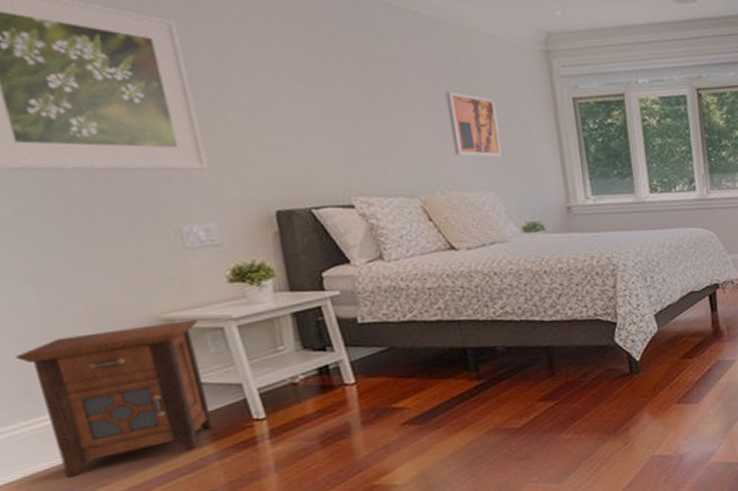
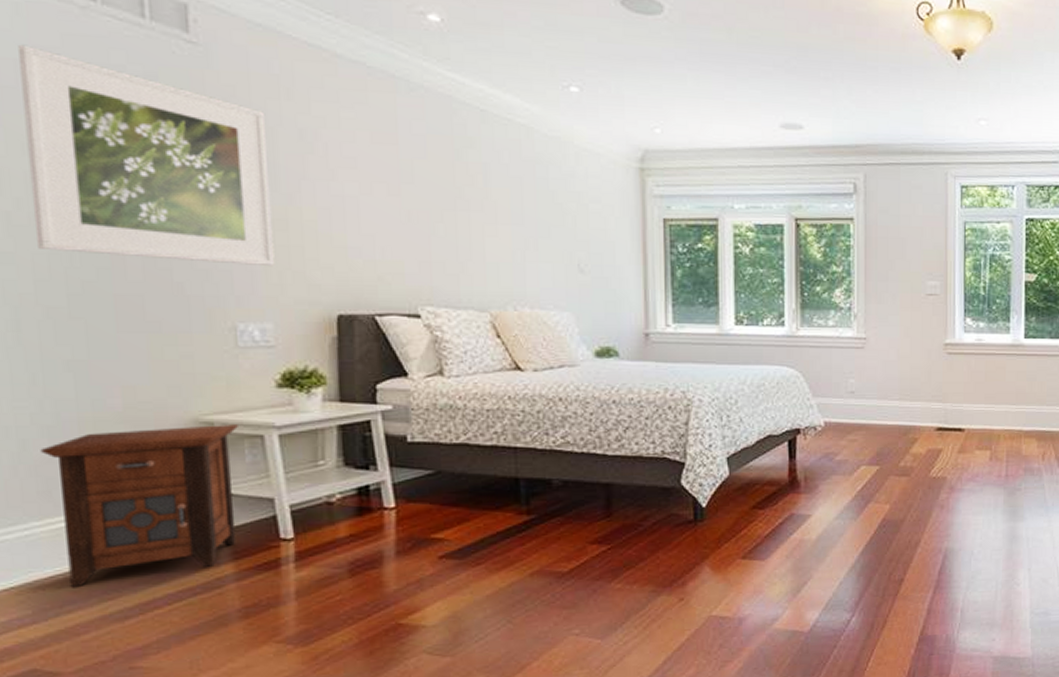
wall art: present [445,91,502,157] -> none [530,203,583,275]

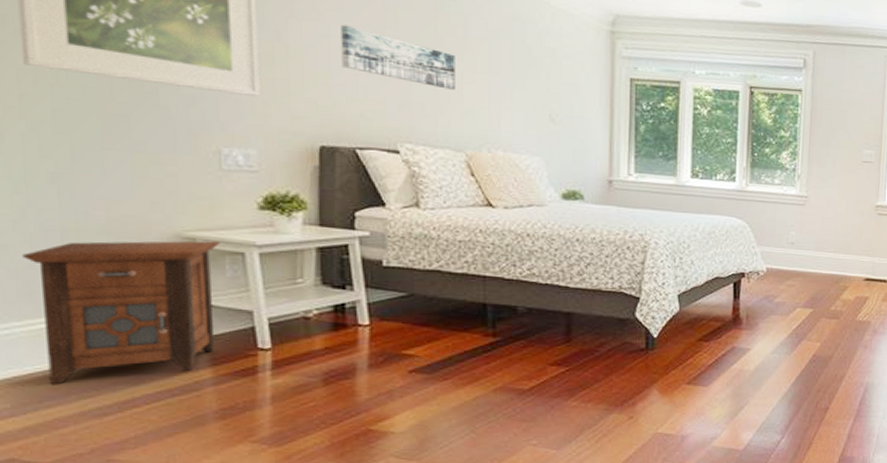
wall art: none [355,182,477,245] -> present [341,24,455,90]

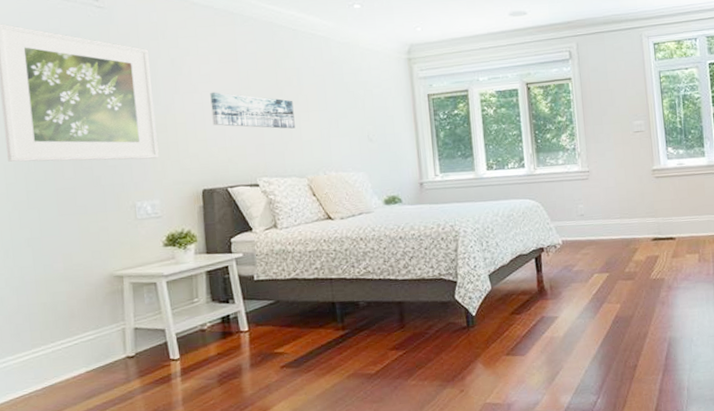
nightstand: present [22,241,220,385] -> none [12,276,141,404]

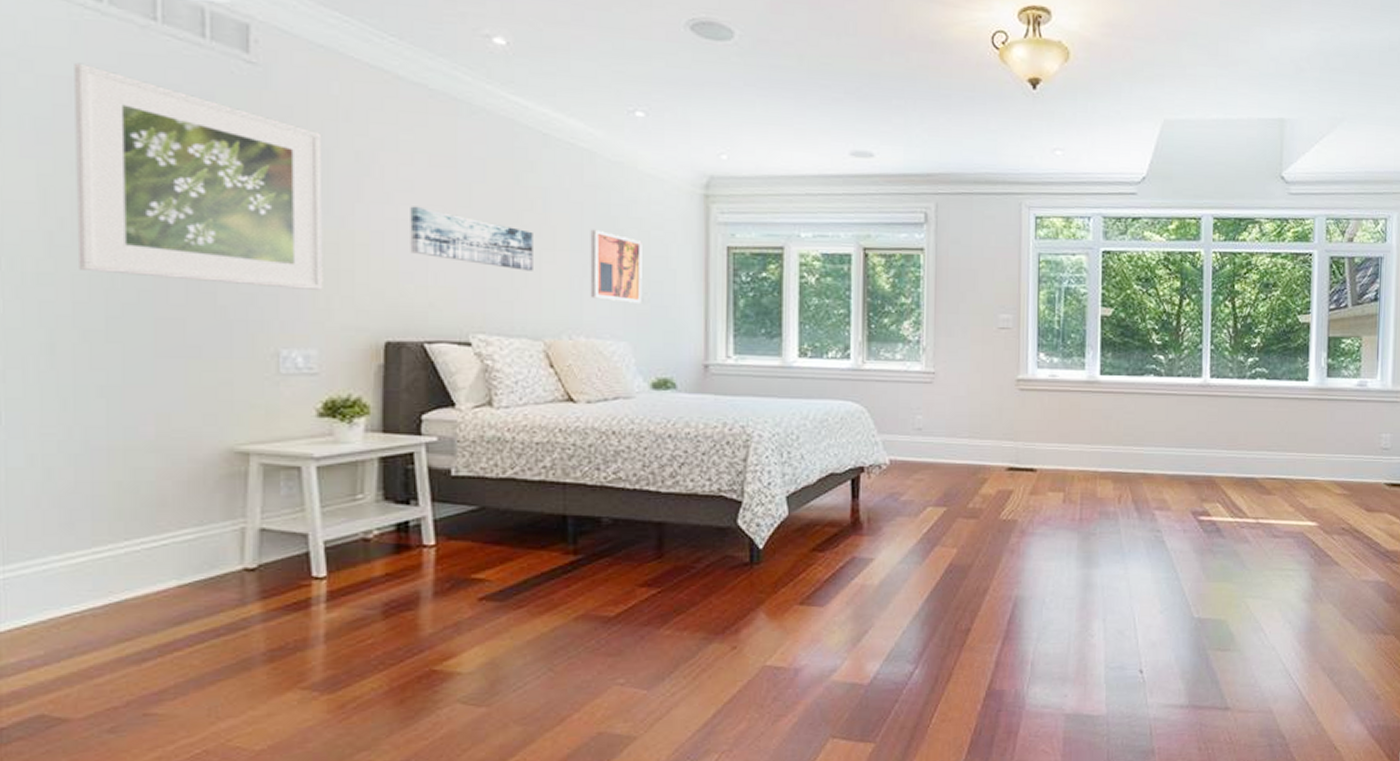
wall art: none [331,93,372,144] -> present [590,229,642,303]

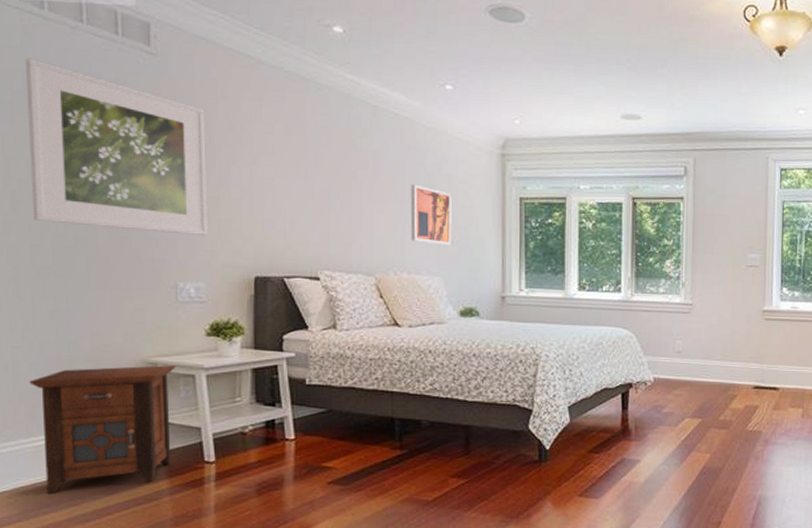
nightstand: none [66,455,275,627] -> present [29,365,176,494]
wall art: present [410,206,533,271] -> none [272,167,366,219]

